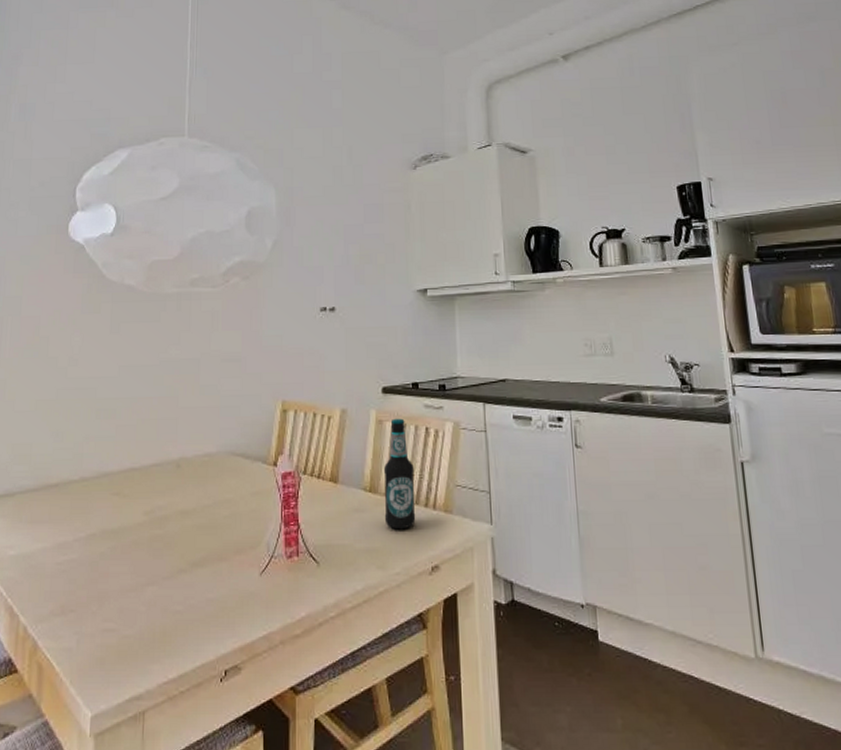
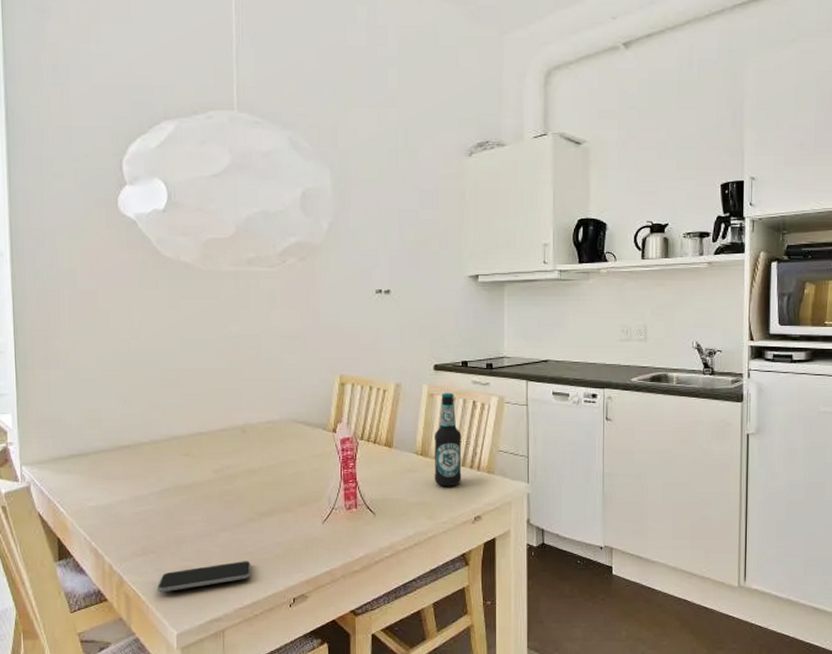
smartphone: none [73,622,179,662] -> present [156,561,251,593]

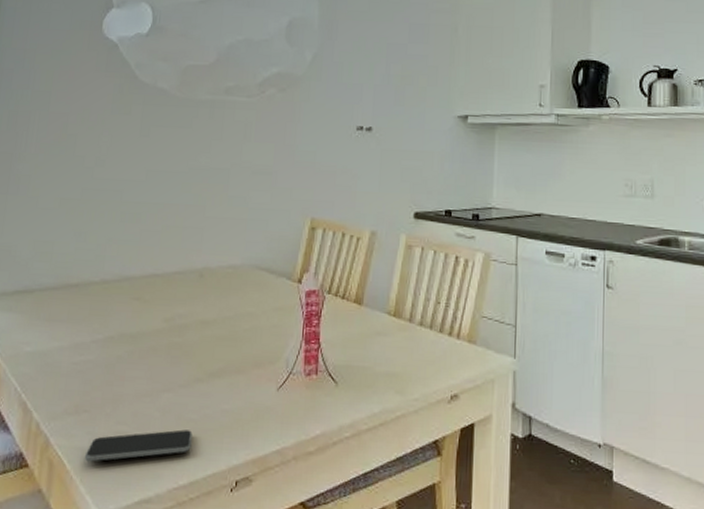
bottle: present [434,393,462,487] -> none [407,245,441,357]

